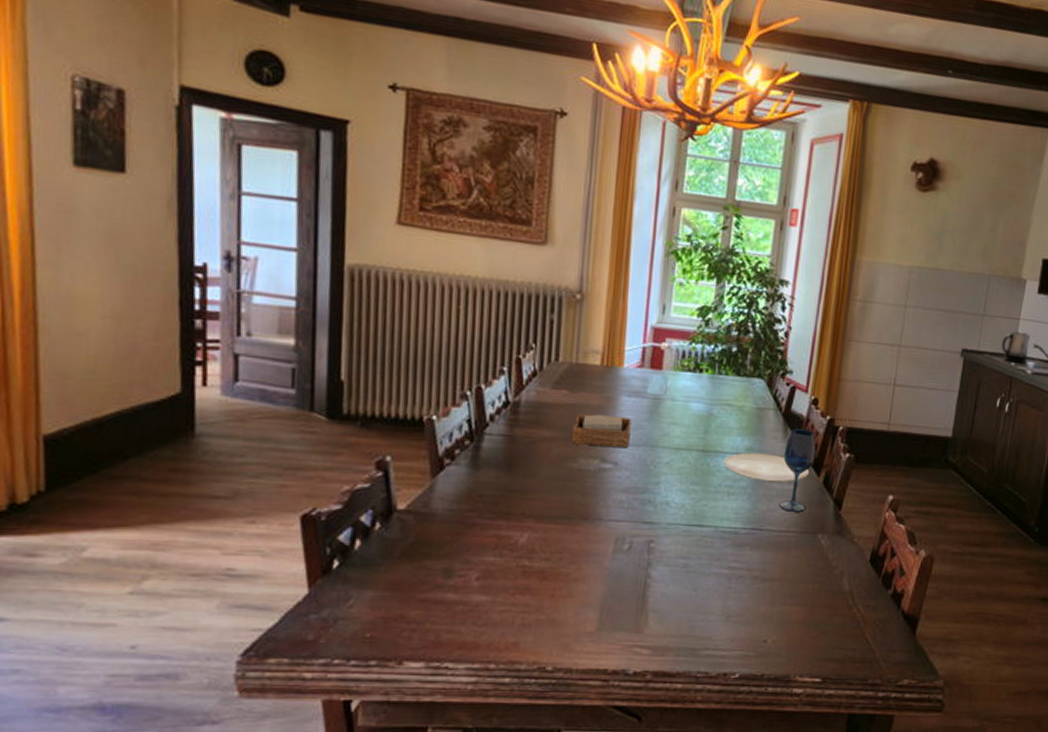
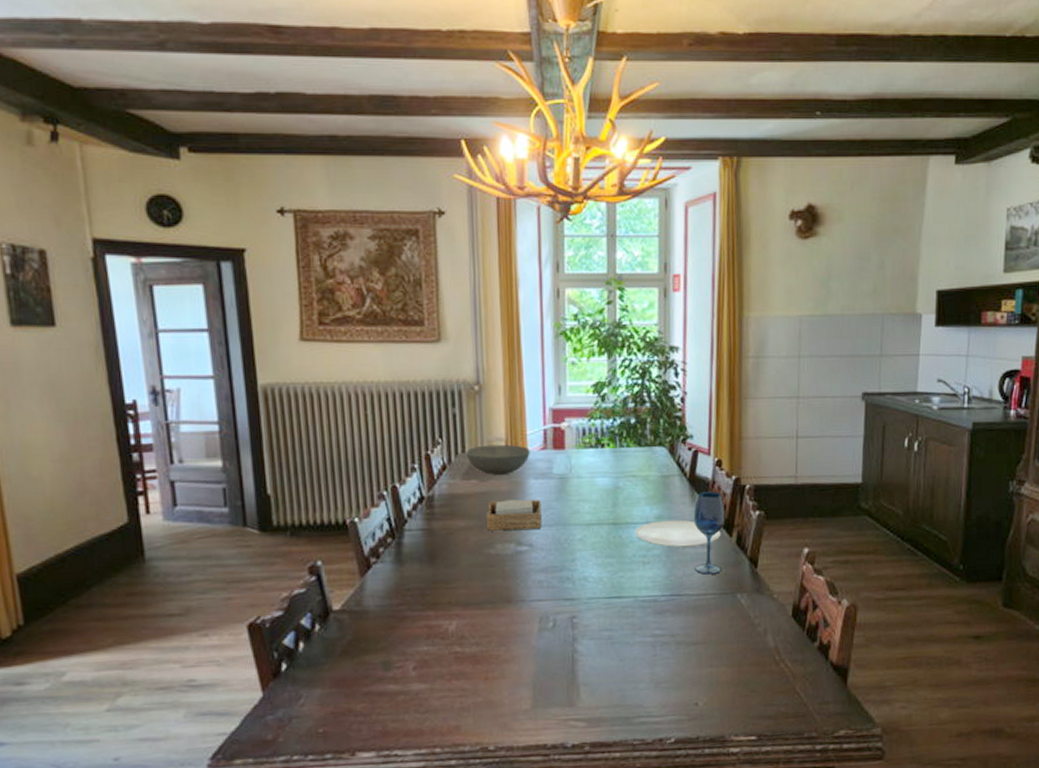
bowl: none [559,355,626,388] -> present [466,444,530,475]
kettle: present [1001,330,1030,363] -> none [902,367,932,400]

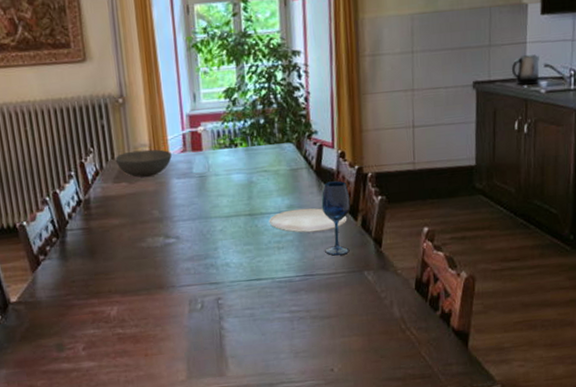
napkin holder: present [485,499,542,531] -> none [136,197,186,227]
kettle: none [902,367,932,400] -> present [511,53,539,85]

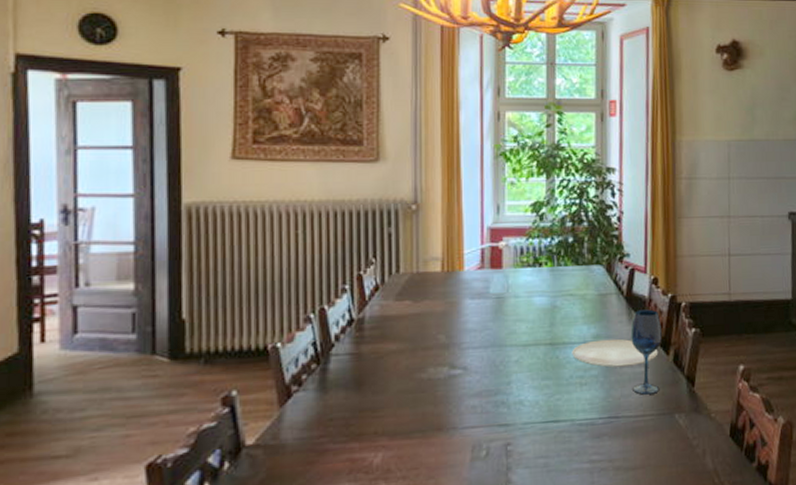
bowl: present [115,149,172,178] -> none [400,263,467,295]

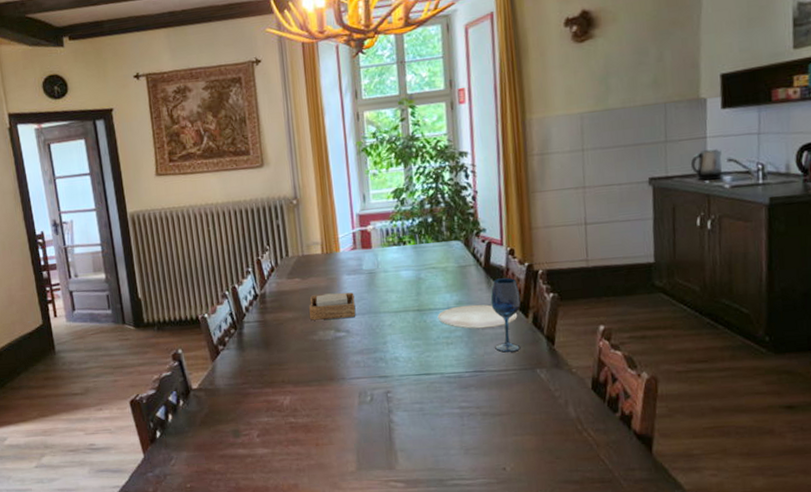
napkin holder: none [418,320,477,354] -> present [309,292,356,321]

